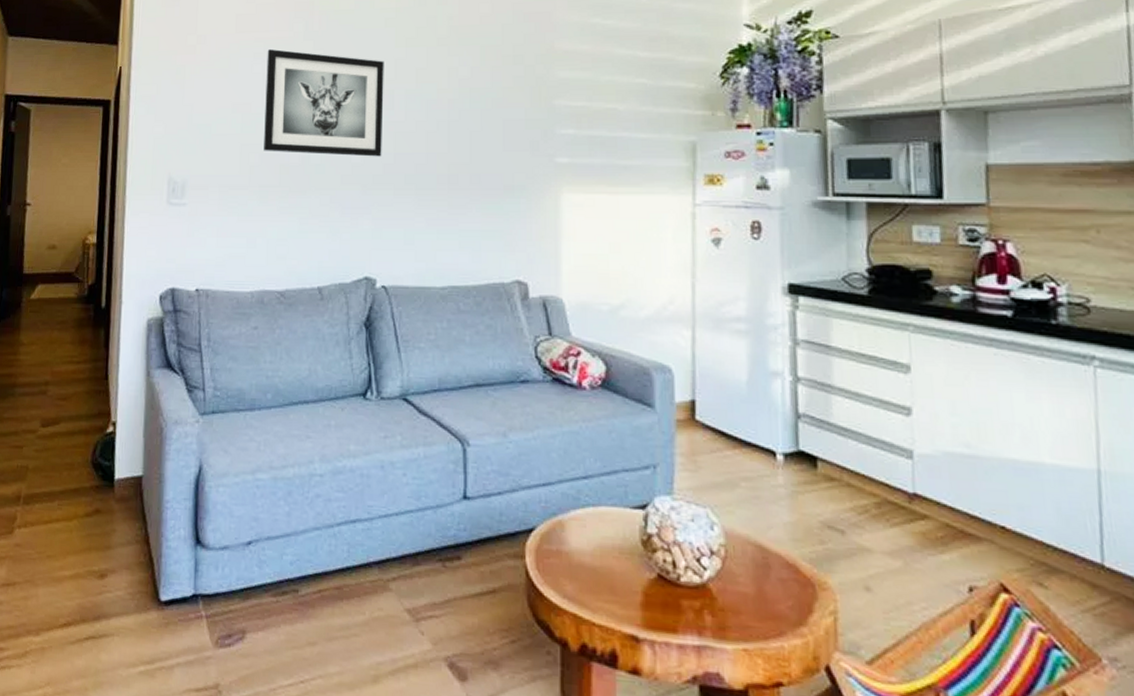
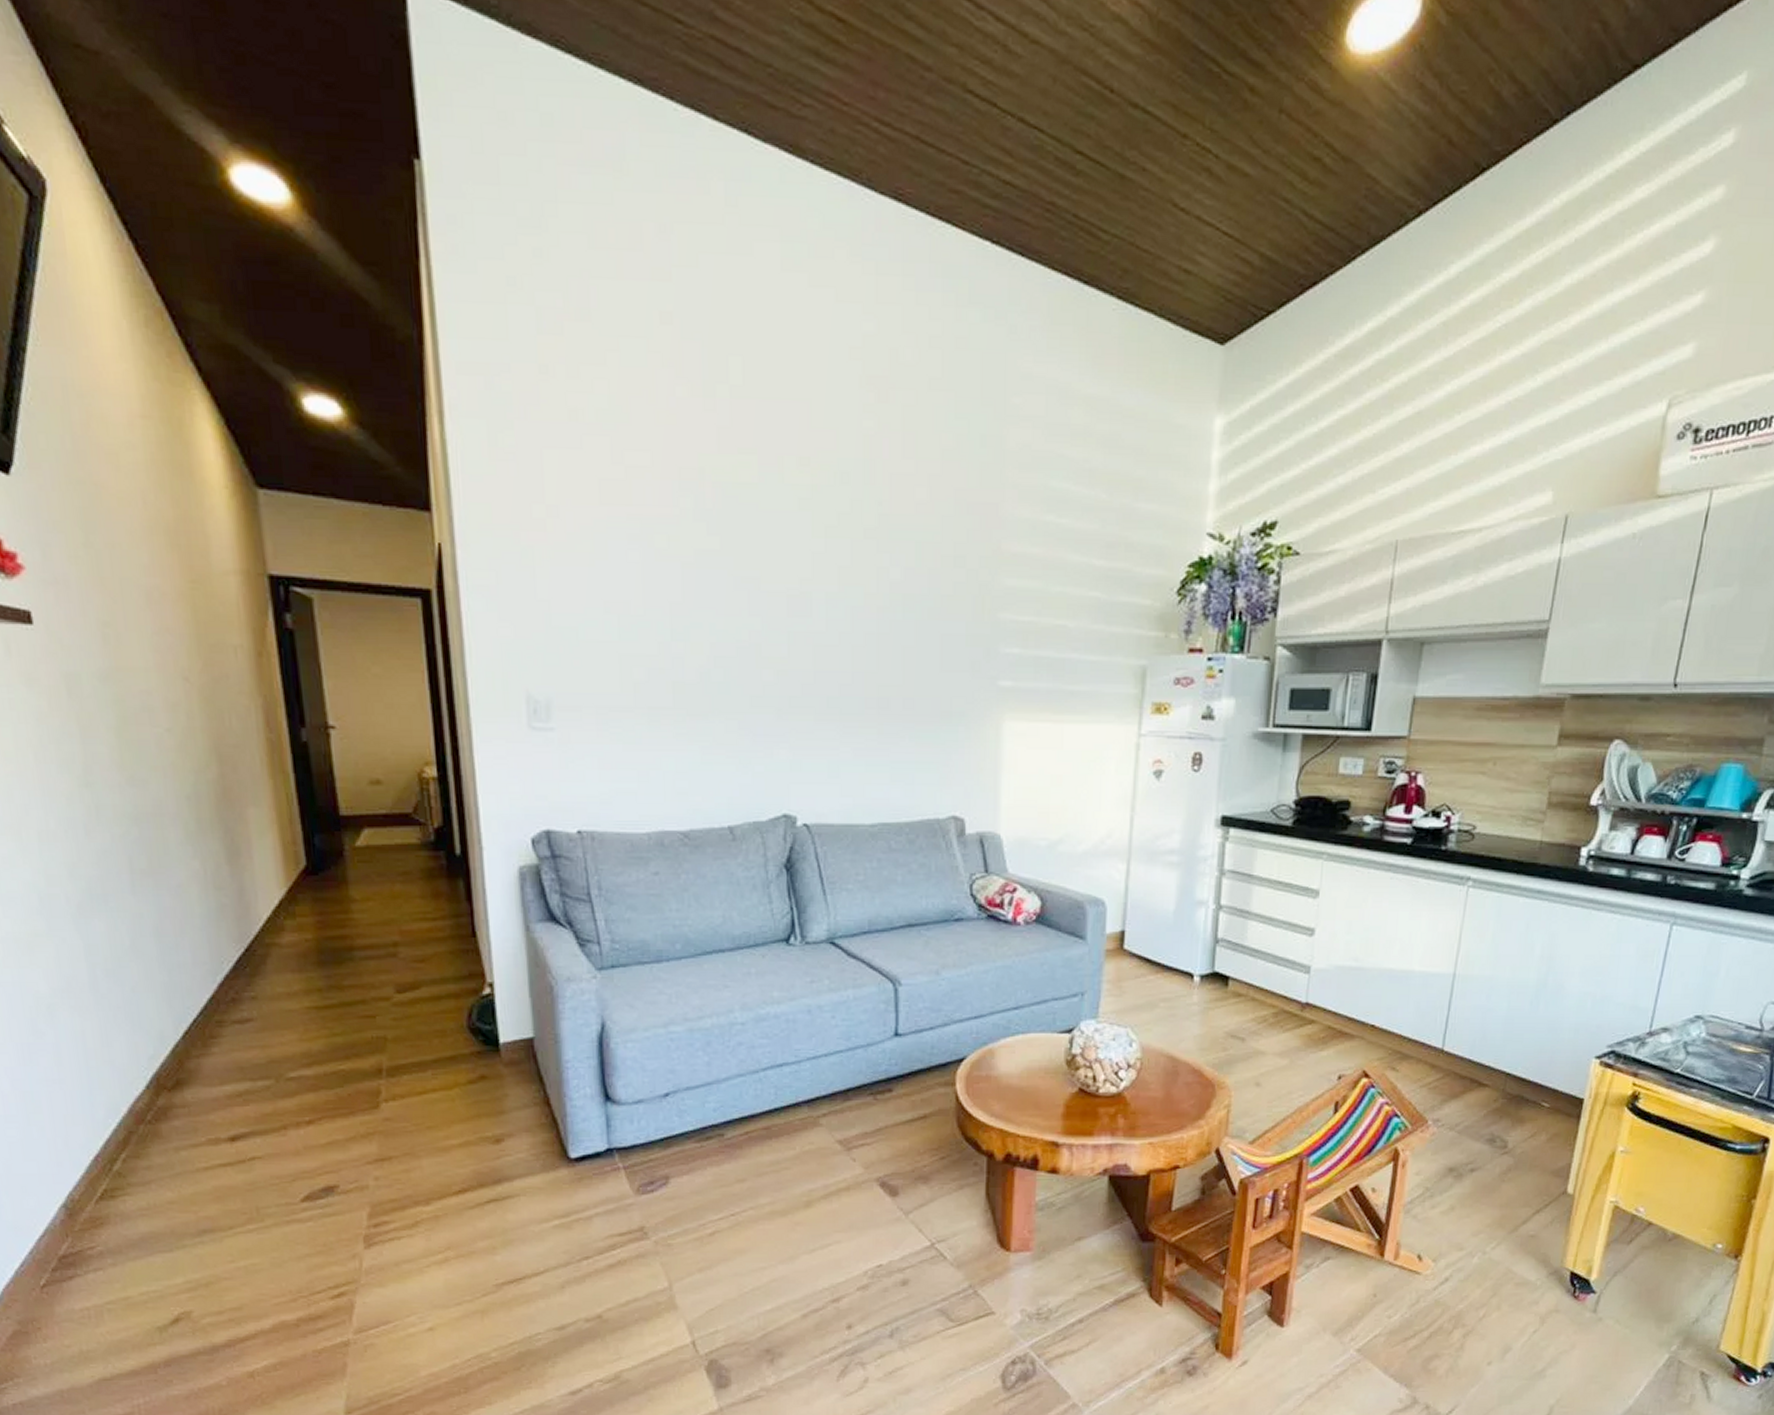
wall art: present [264,49,384,157] -> none [645,531,800,675]

